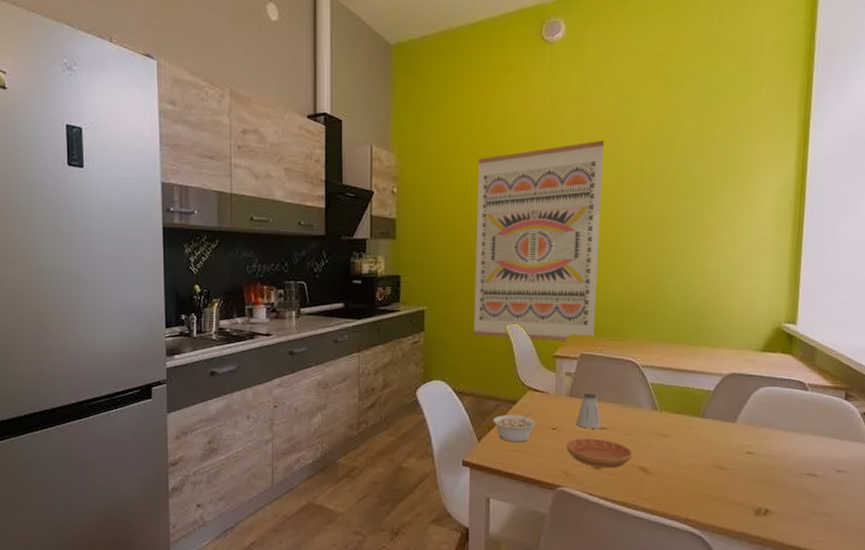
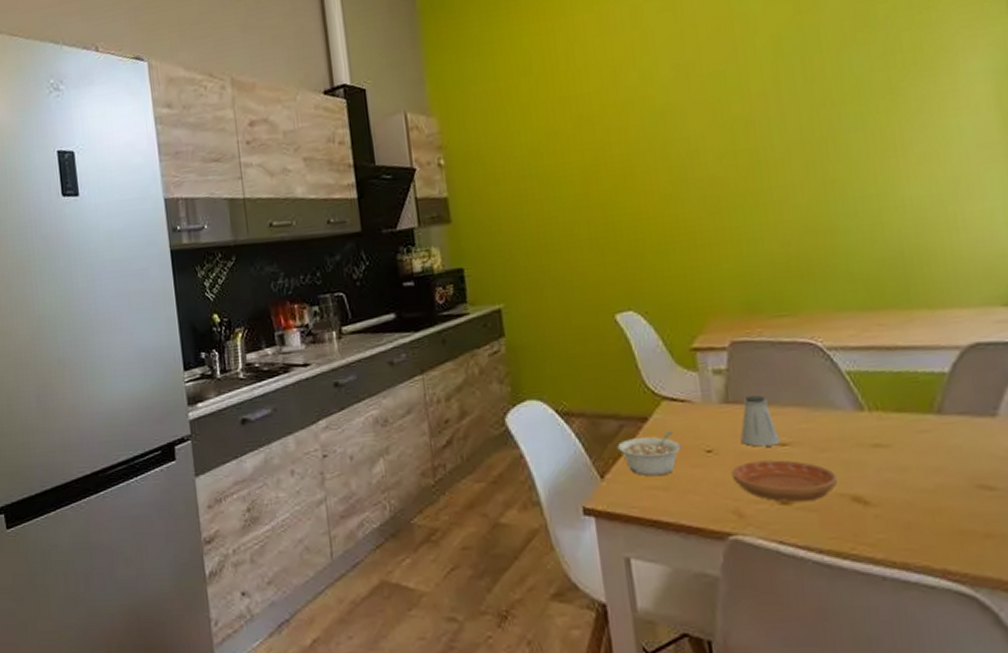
wall art: present [473,140,605,342] -> none [544,51,747,335]

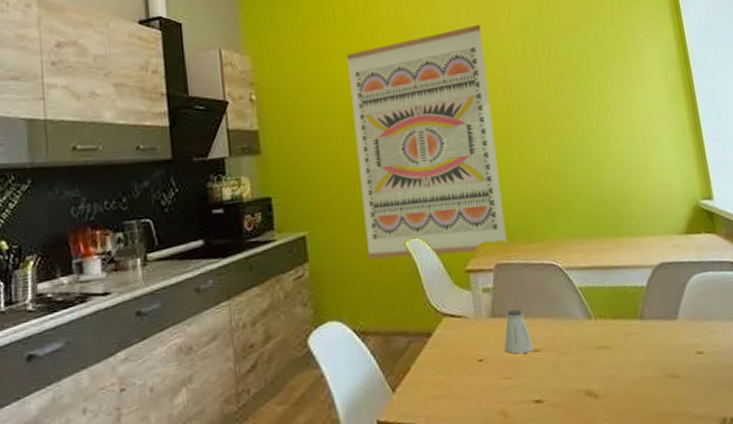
wall art: none [544,51,747,335] -> present [346,24,507,259]
legume: present [617,431,682,477] -> none [406,344,459,387]
saucer: present [731,459,839,502] -> none [498,364,576,401]

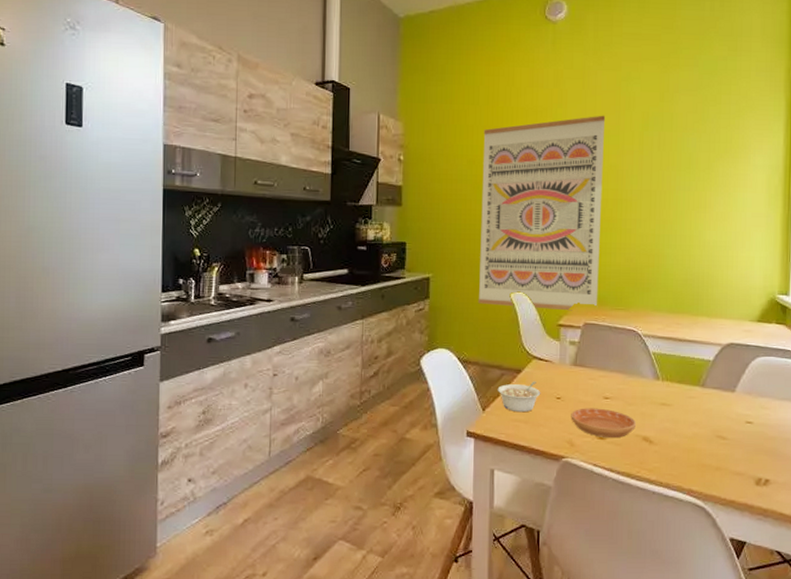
legume: none [406,344,459,387] -> present [497,381,541,413]
saucer: none [498,364,576,401] -> present [571,408,637,438]
saltshaker: present [504,309,534,354] -> none [580,361,605,398]

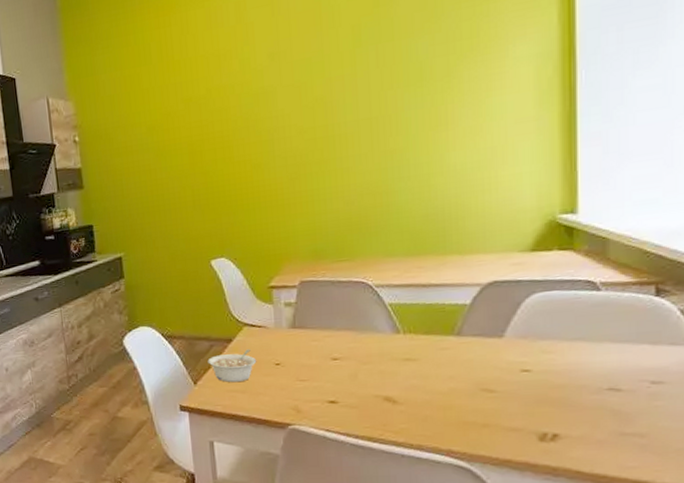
wall art: present [478,115,606,311] -> none [160,41,315,276]
saucer: present [571,408,637,438] -> none [294,370,375,401]

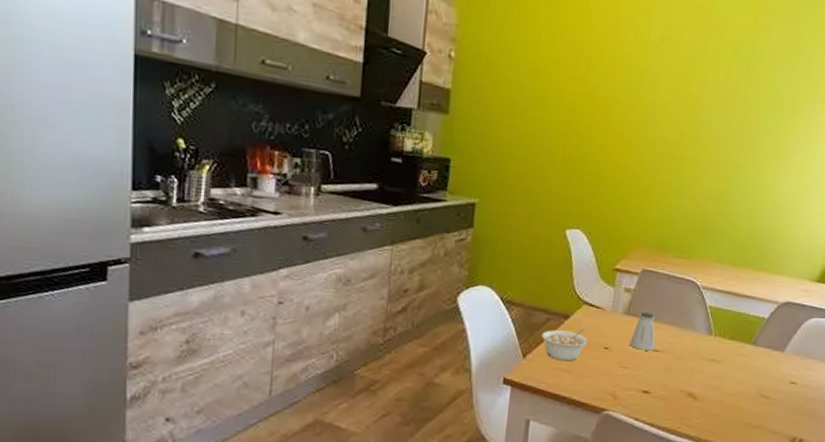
saltshaker: none [302,321,333,361] -> present [629,311,656,351]

